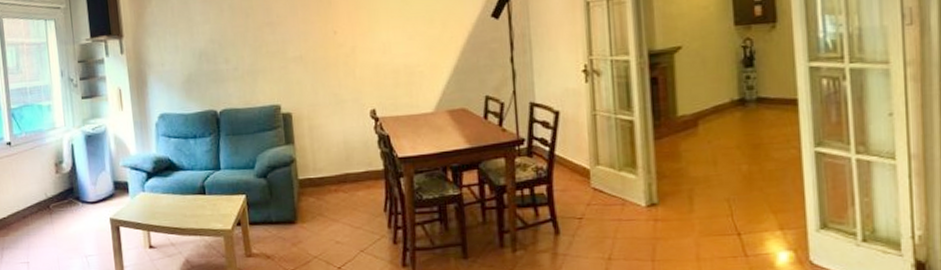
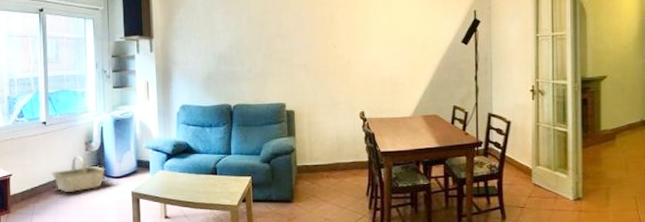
basket: none [20,179,80,223] -> present [51,155,106,193]

